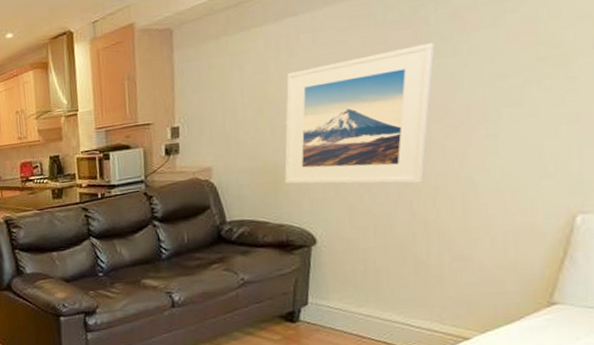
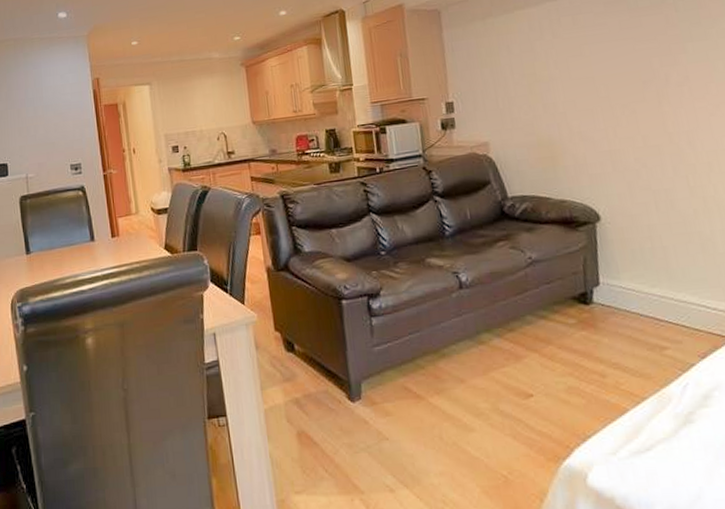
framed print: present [284,43,435,184] -> none [553,27,697,160]

